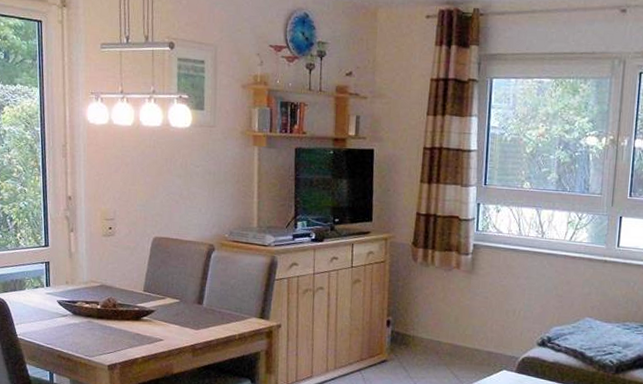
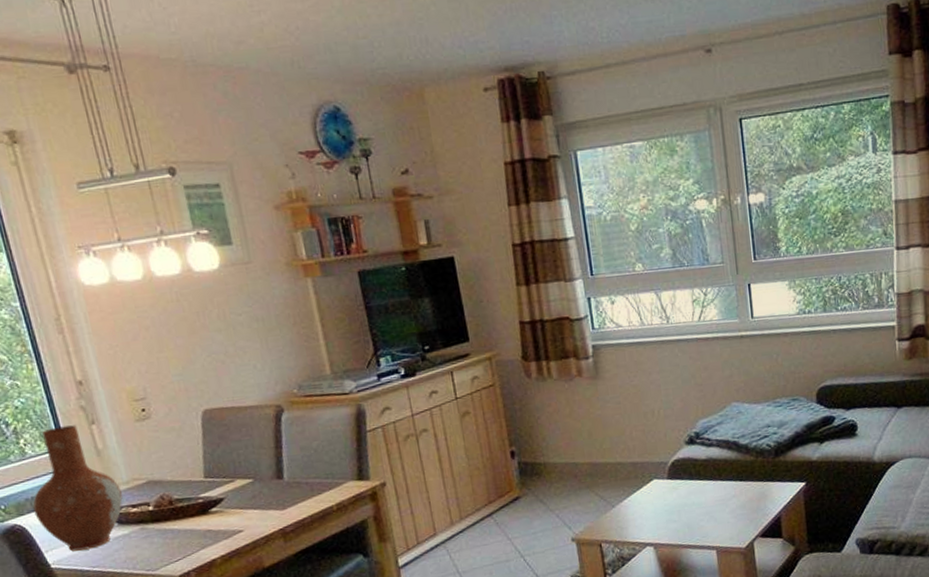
vase: none [15,229,80,329] -> present [32,425,123,552]

